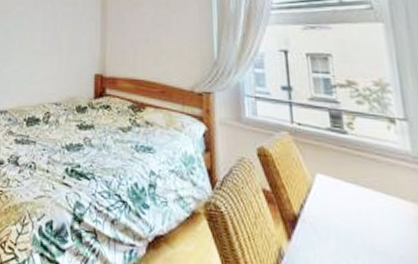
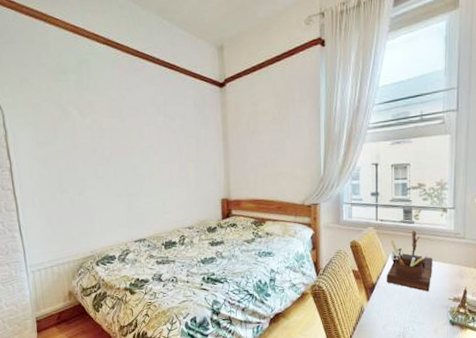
desk organizer: none [314,144,387,243] -> present [387,231,432,292]

